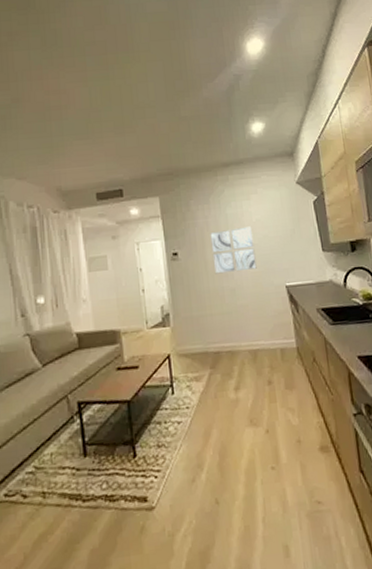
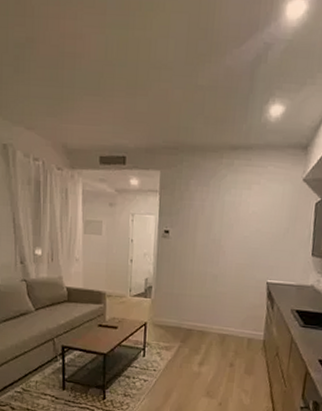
wall art: present [210,226,257,274] -> none [200,216,247,261]

